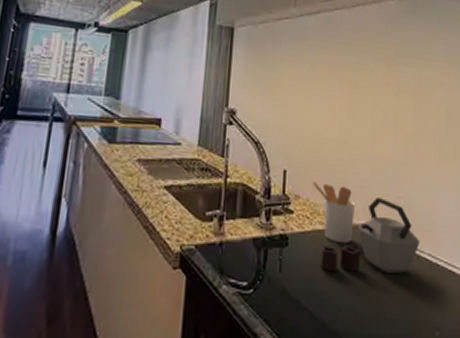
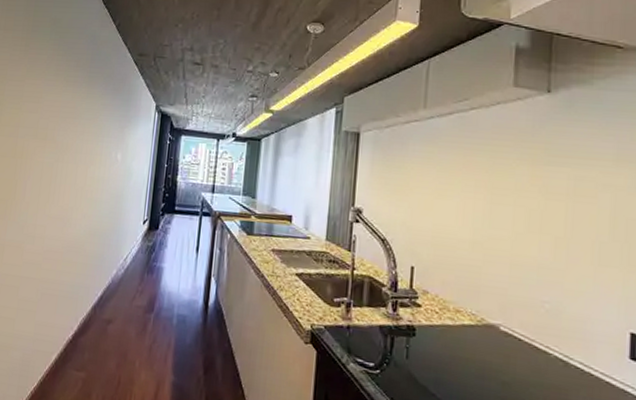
utensil holder: present [313,181,355,244] -> none [443,278,490,341]
kettle: present [321,198,420,273] -> none [450,300,569,377]

